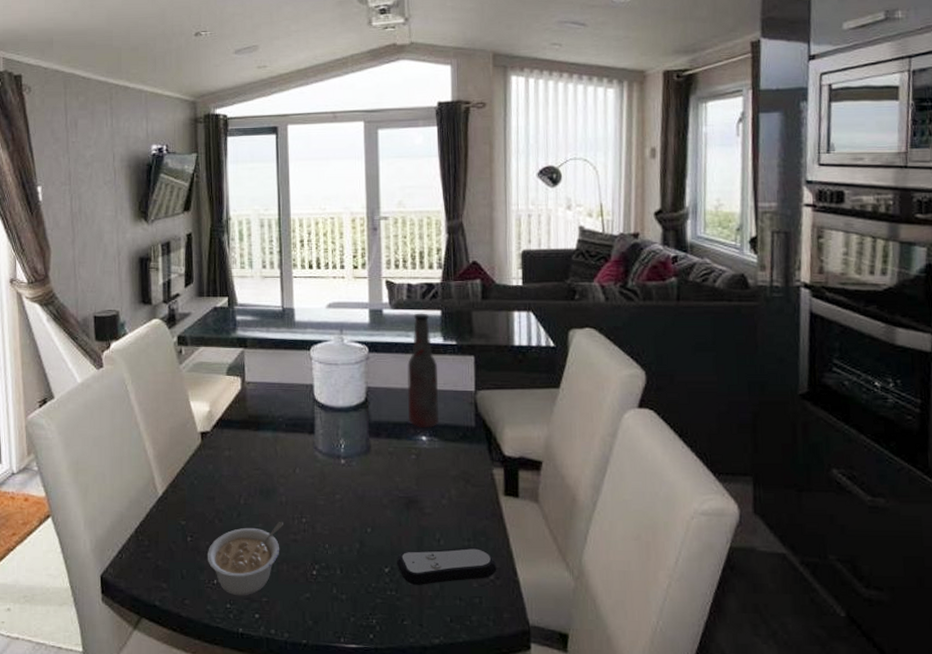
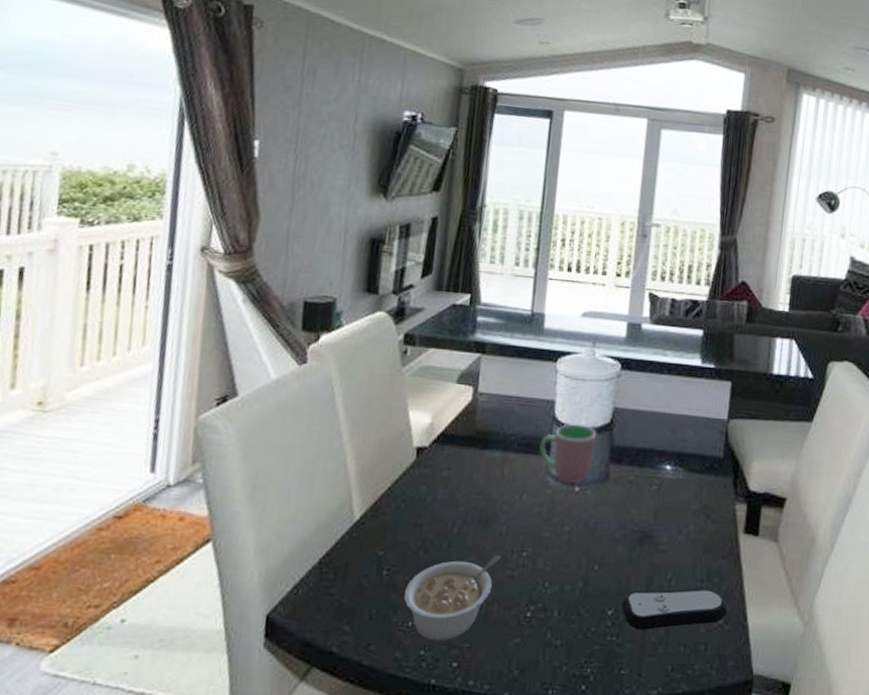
cup: none [305,404,355,457] -> present [539,424,596,484]
bottle: present [407,313,439,428] -> none [653,331,692,457]

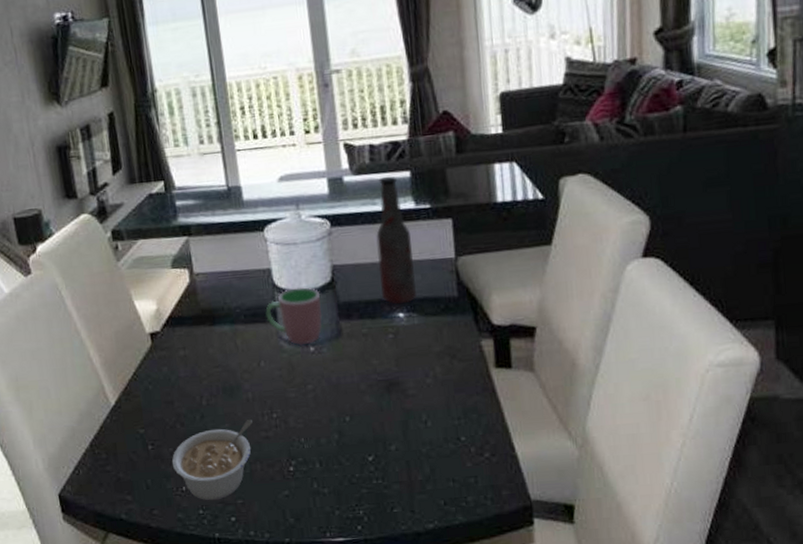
remote control: present [622,588,728,630] -> none [380,425,492,471]
bottle: none [653,331,692,457] -> present [376,176,416,305]

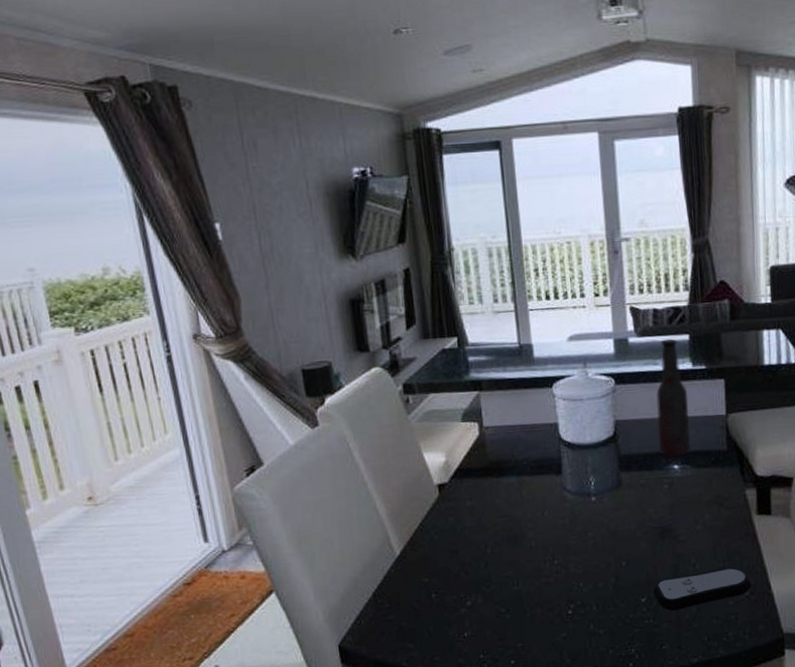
legume: present [171,419,254,501] -> none [454,566,536,646]
cup: present [265,287,323,346] -> none [551,441,605,496]
remote control: none [380,425,492,471] -> present [653,567,752,611]

